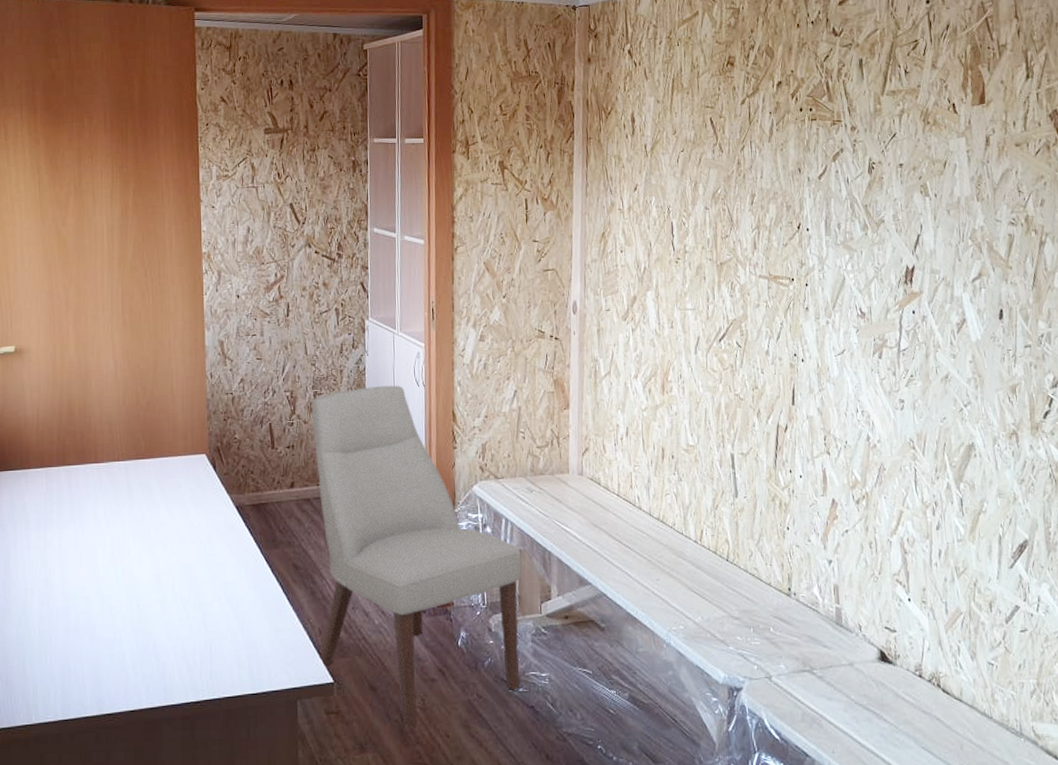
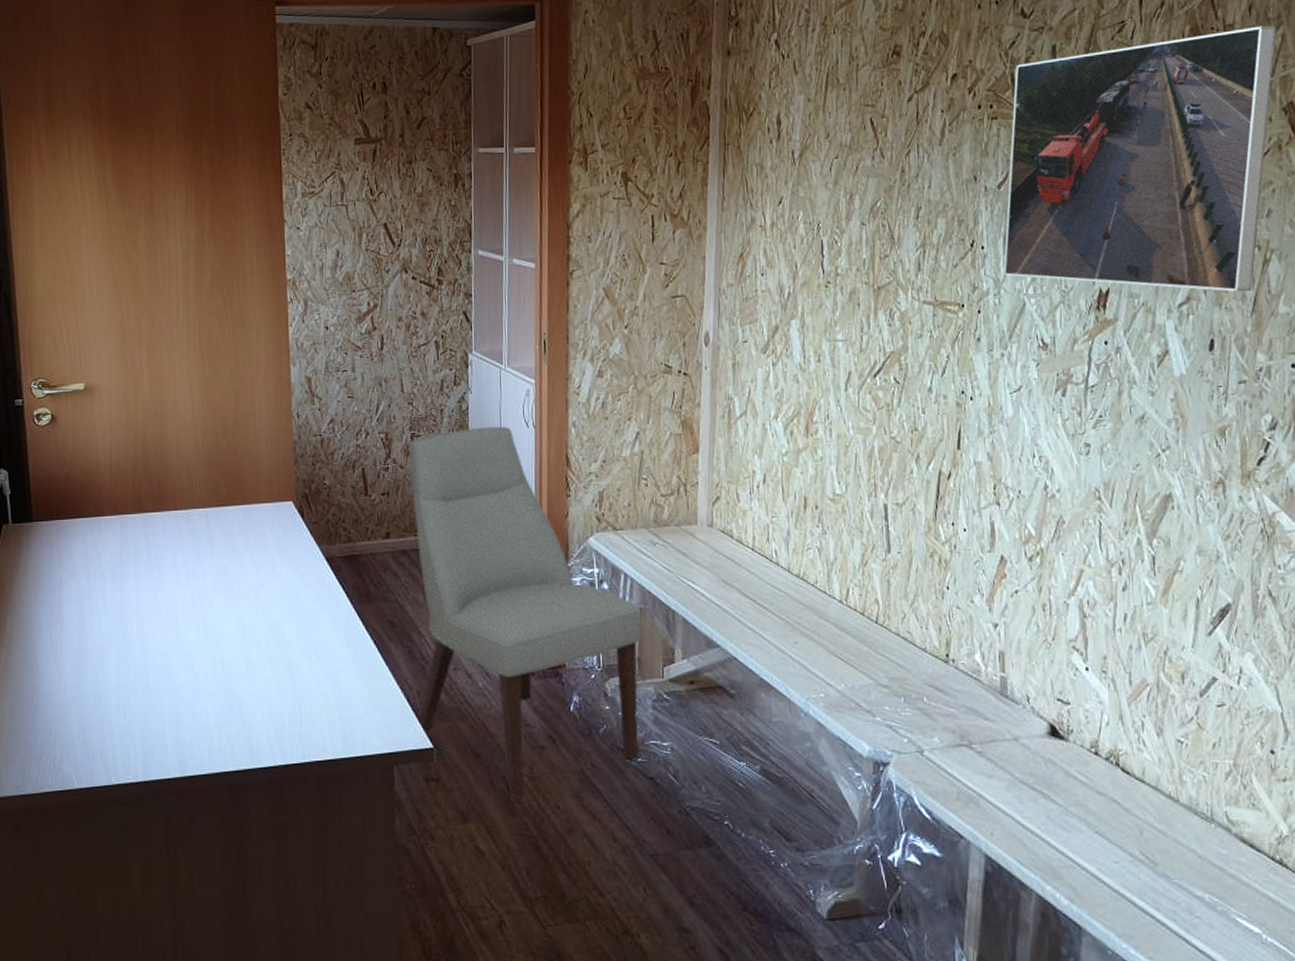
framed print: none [826,46,1041,269] -> present [1003,25,1277,292]

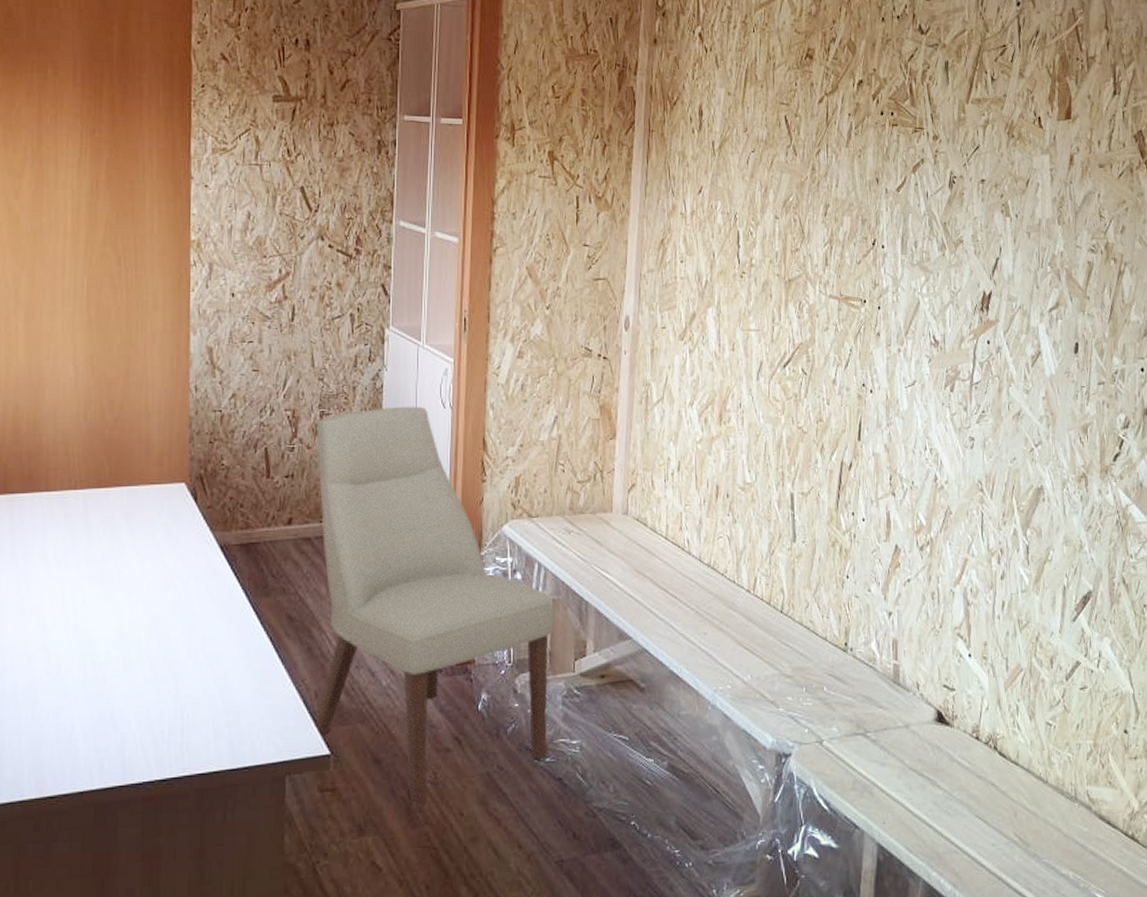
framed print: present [1003,25,1277,292] -> none [901,60,1129,300]

